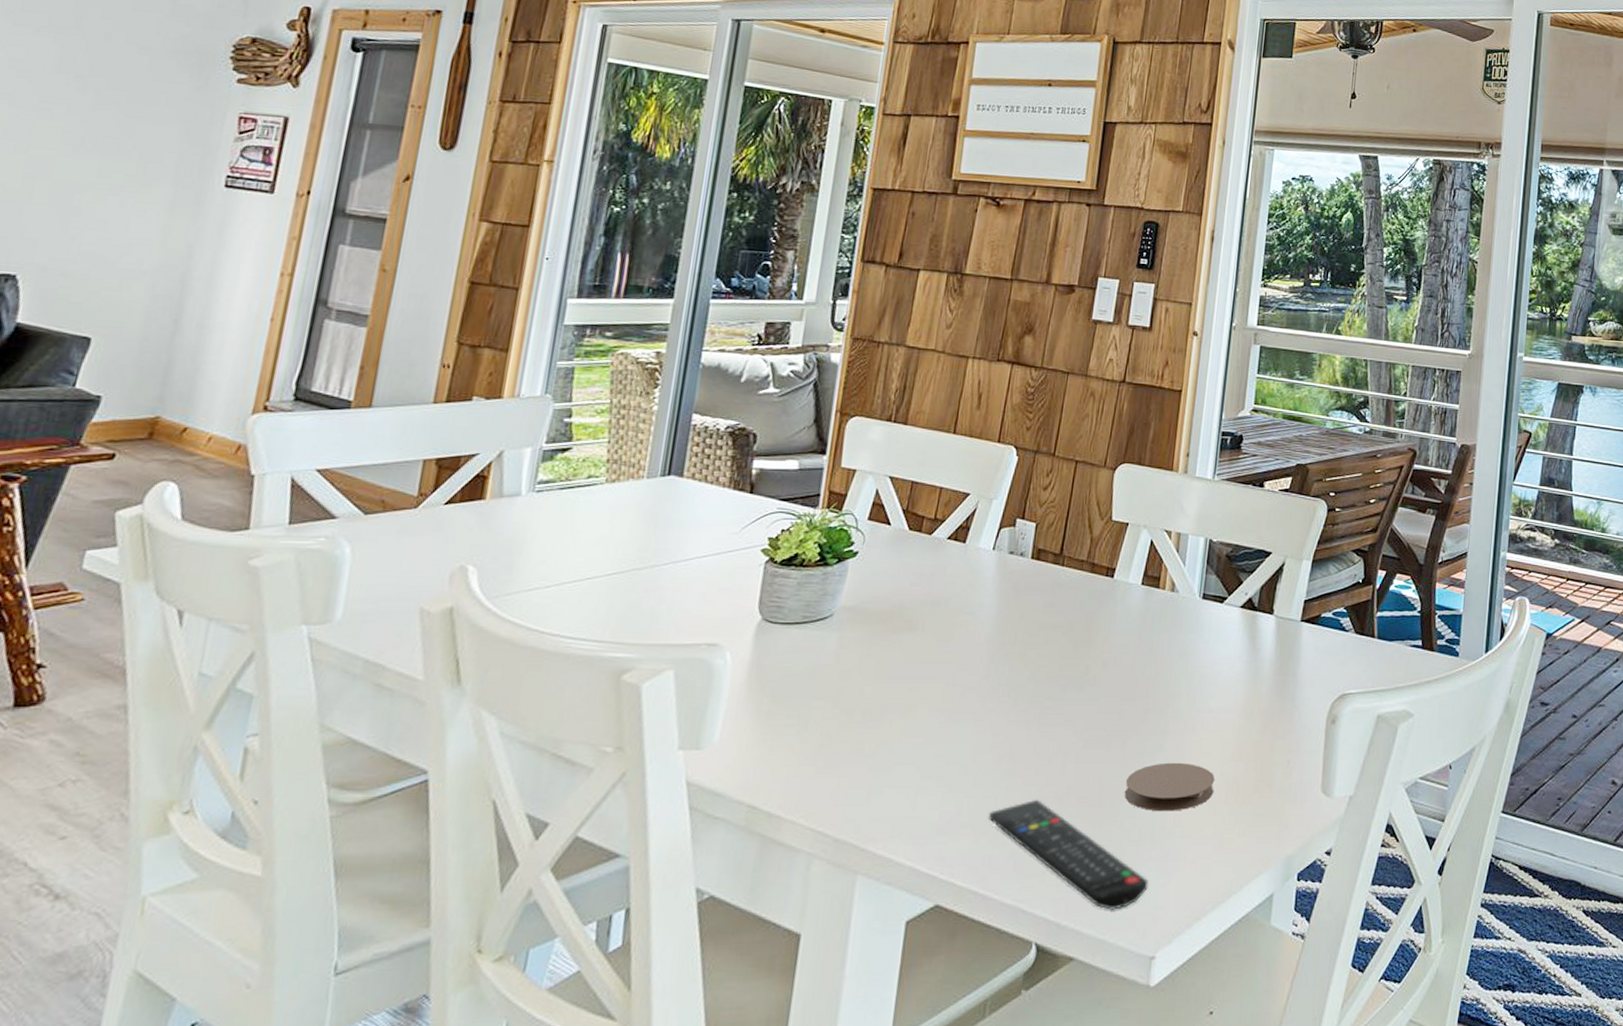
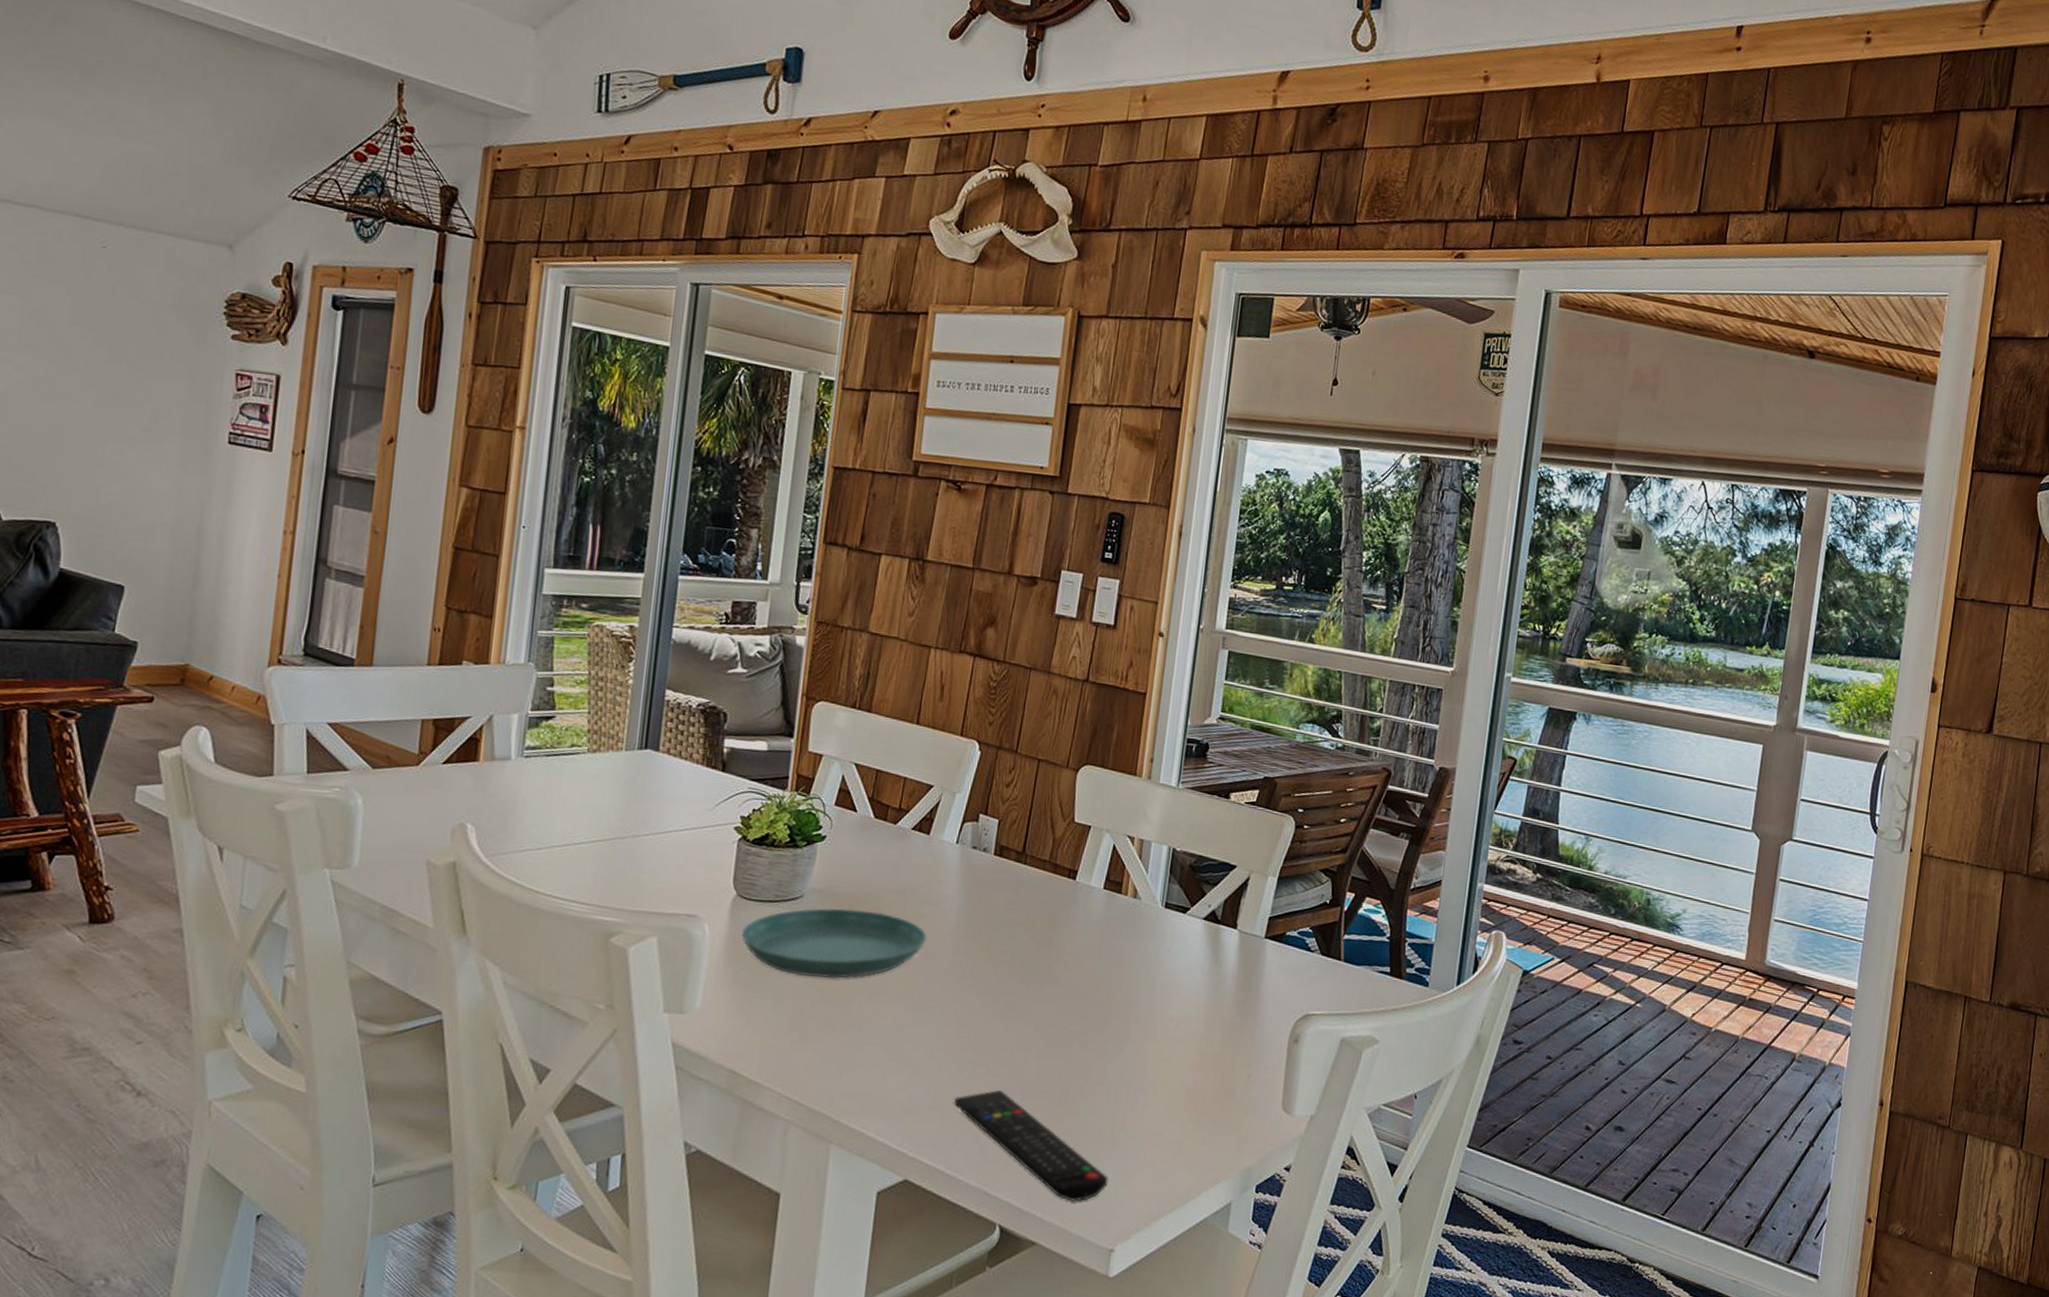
saucer: none [766,625,962,699] -> present [742,907,927,978]
coaster: present [1124,762,1215,812] -> none [1085,1066,1175,1114]

